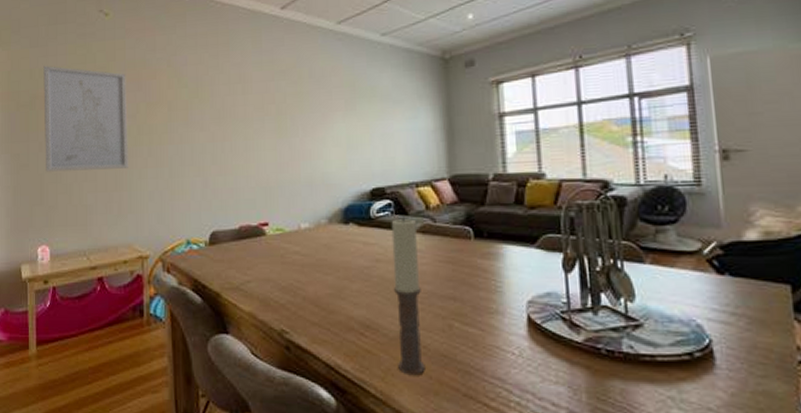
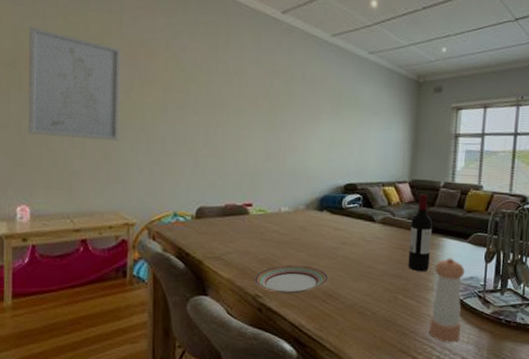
plate: none [278,291,364,327] -> present [254,265,329,294]
candle: present [391,216,425,376] -> none [351,209,379,335]
wine bottle: none [457,190,489,289] -> present [408,193,432,271]
pepper shaker: none [497,269,544,384] -> present [429,258,465,343]

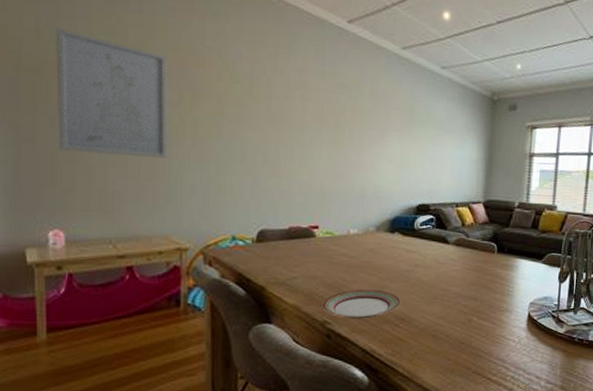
wine bottle: present [408,193,432,271] -> none [482,214,507,293]
pepper shaker: present [429,258,465,343] -> none [503,278,539,363]

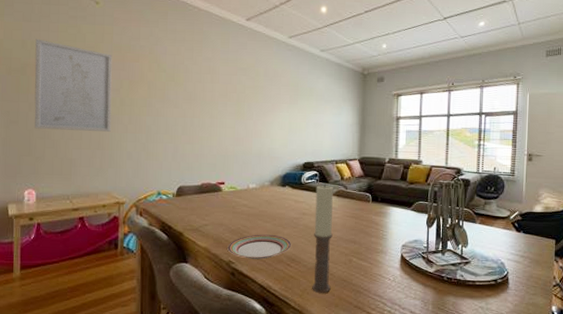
candle: none [424,230,452,358] -> present [312,183,333,294]

